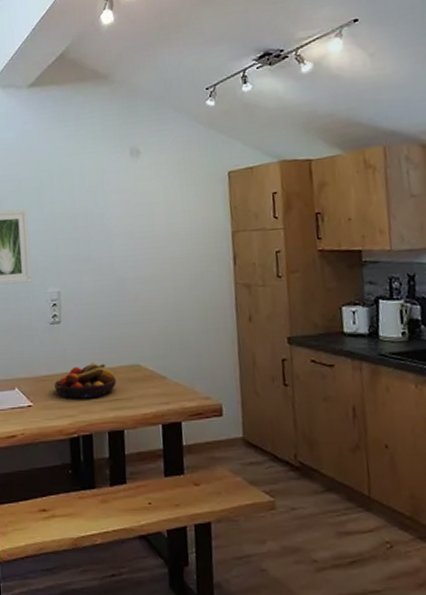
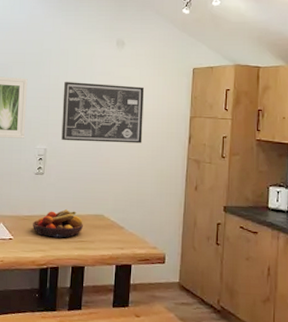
wall art: none [72,202,177,280] -> present [61,82,144,144]

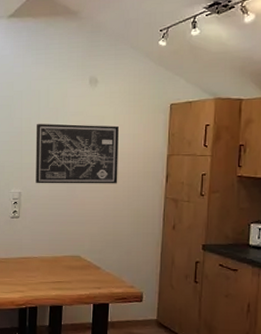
fruit bowl: present [33,208,83,238] -> none [10,250,60,279]

